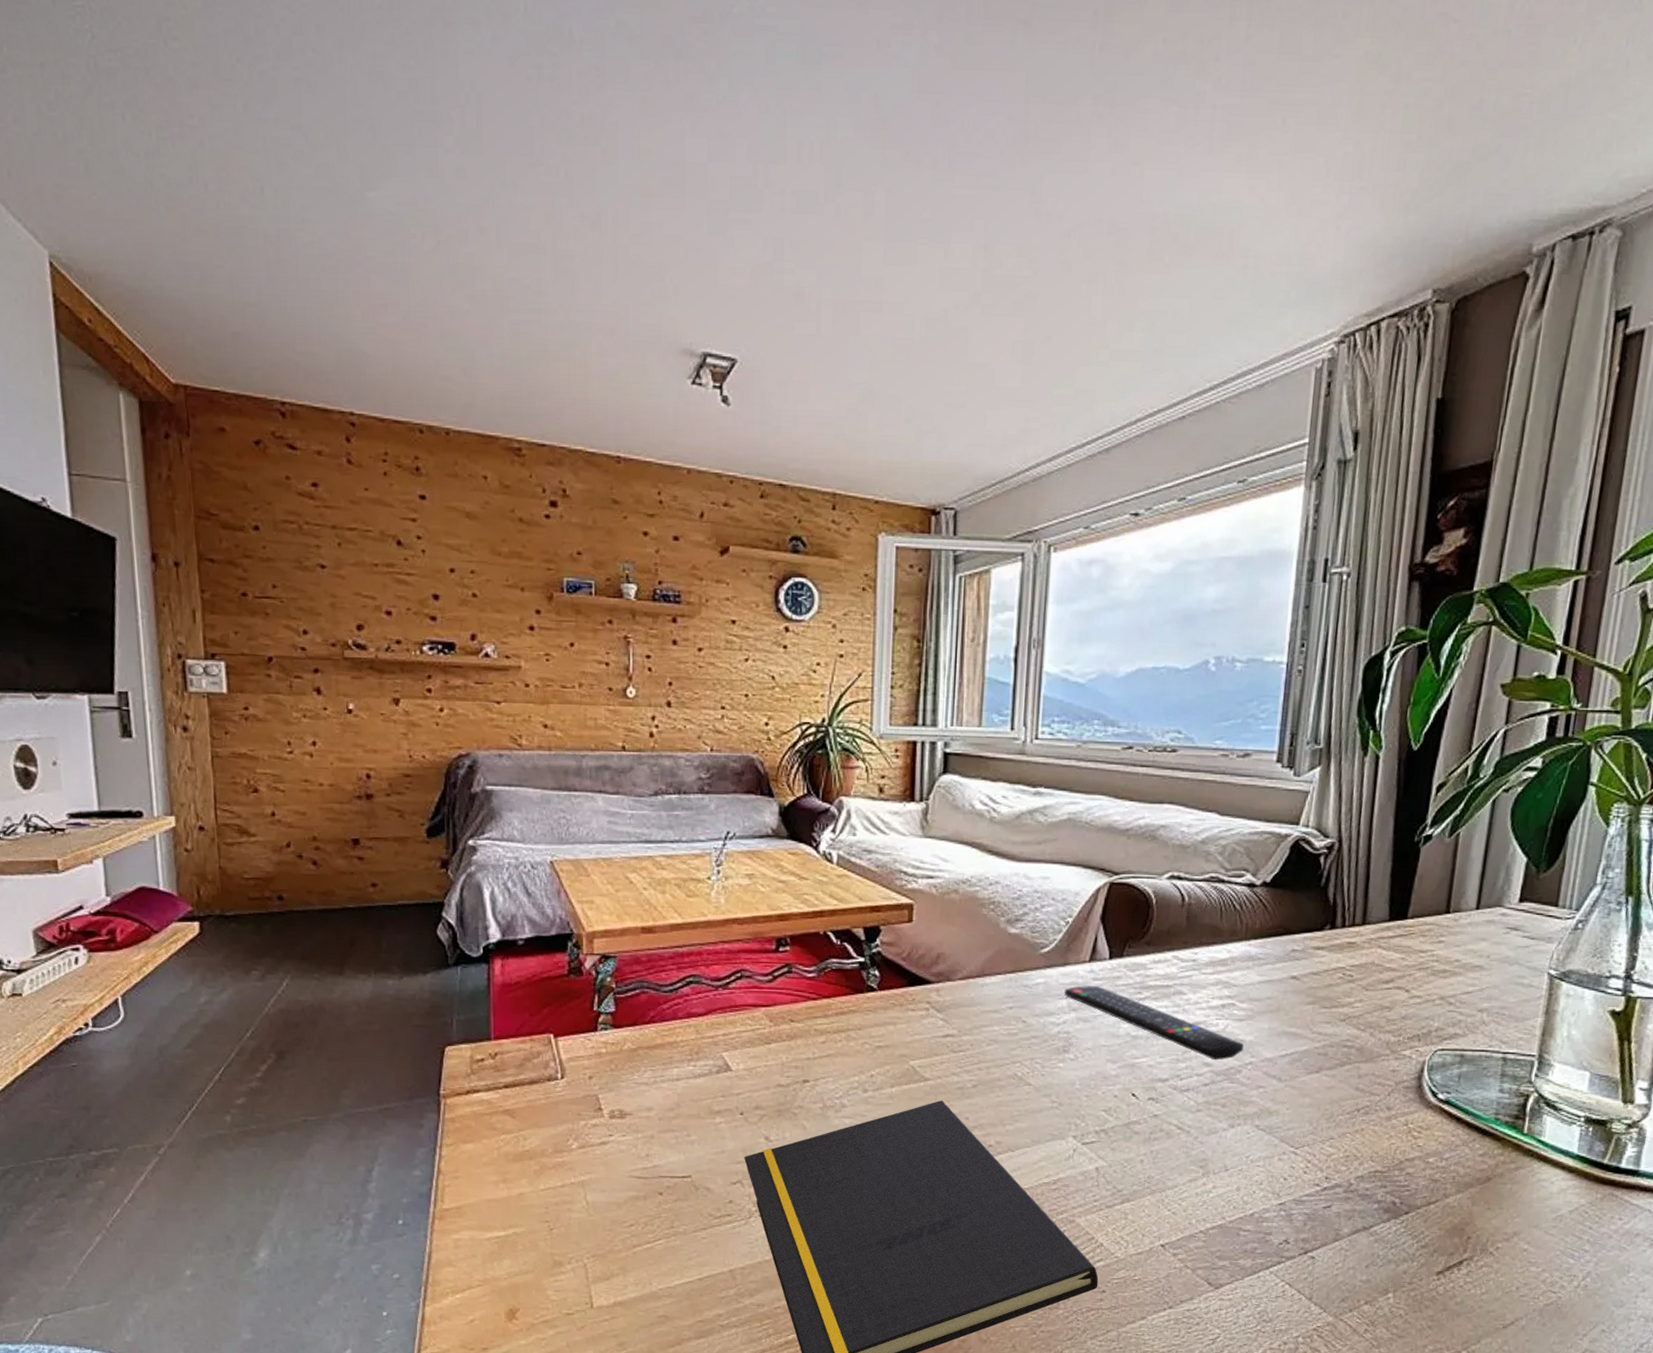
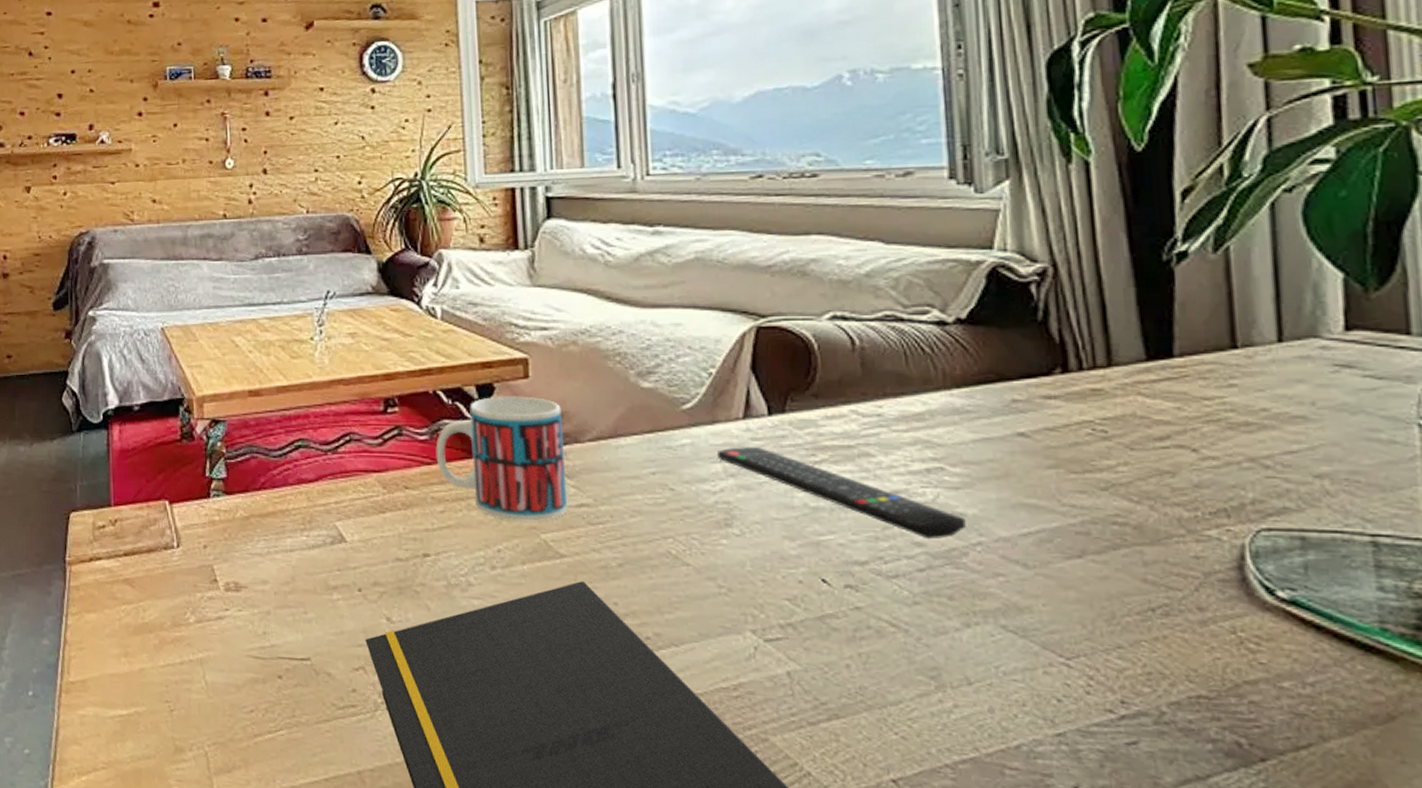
mug: none [822,938,939,1051] -> present [435,396,568,522]

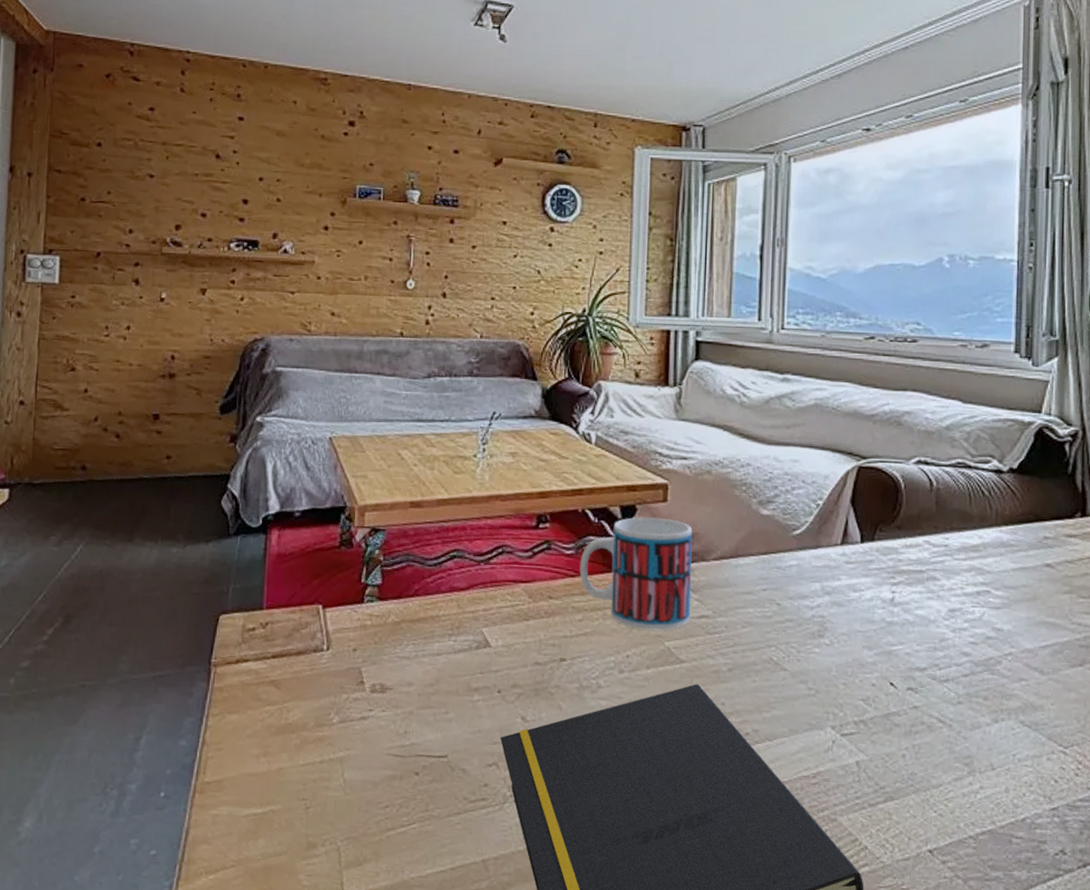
remote control: present [717,447,966,540] -> none [818,569,1002,650]

